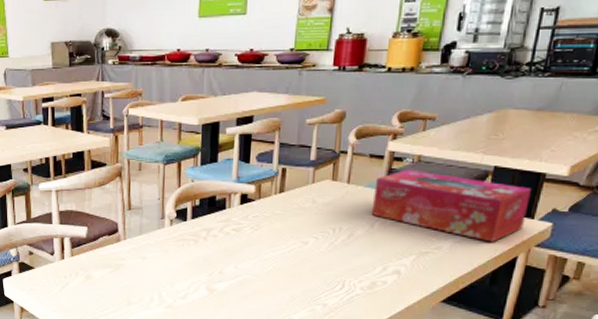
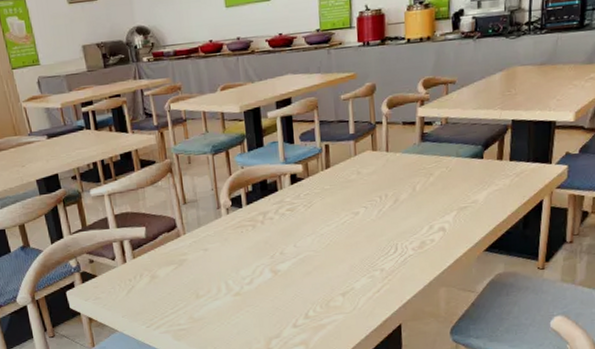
tissue box: present [371,169,531,242] -> none [411,131,546,190]

